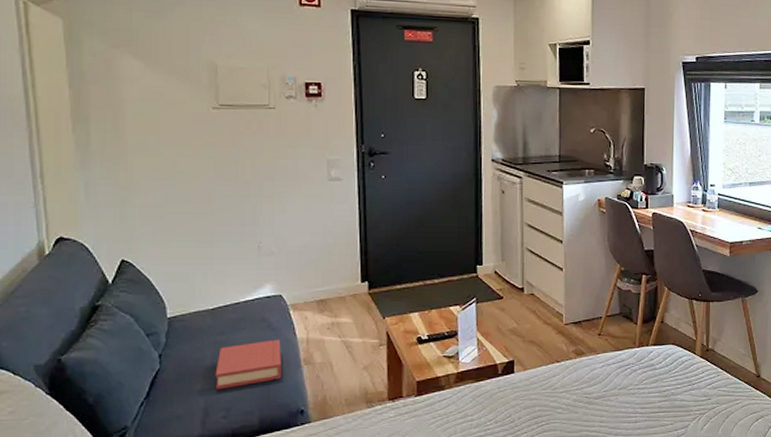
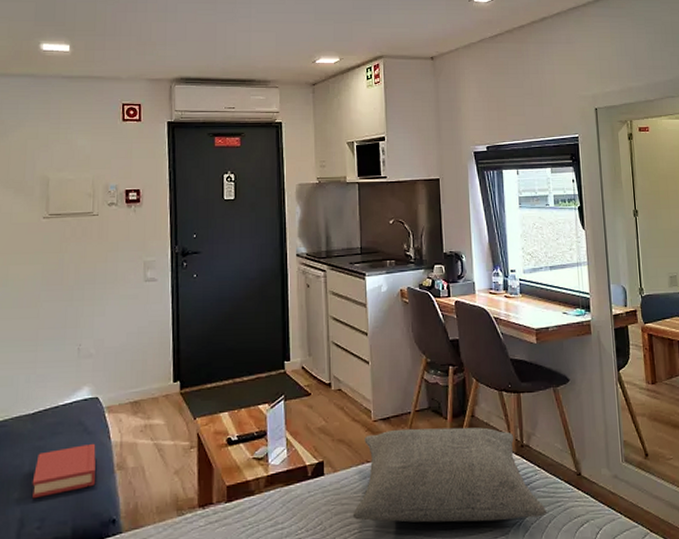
pillow: none [541,332,725,417] -> present [352,427,546,523]

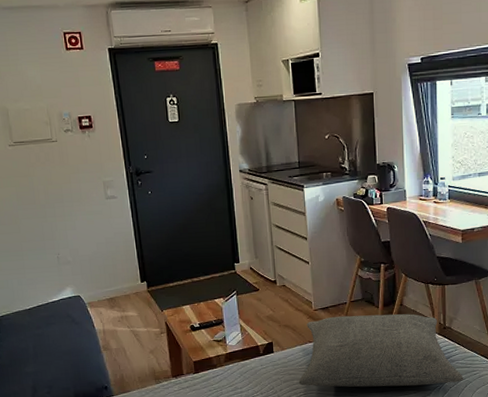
hardback book: present [32,443,96,499] -> none [37,331,88,372]

